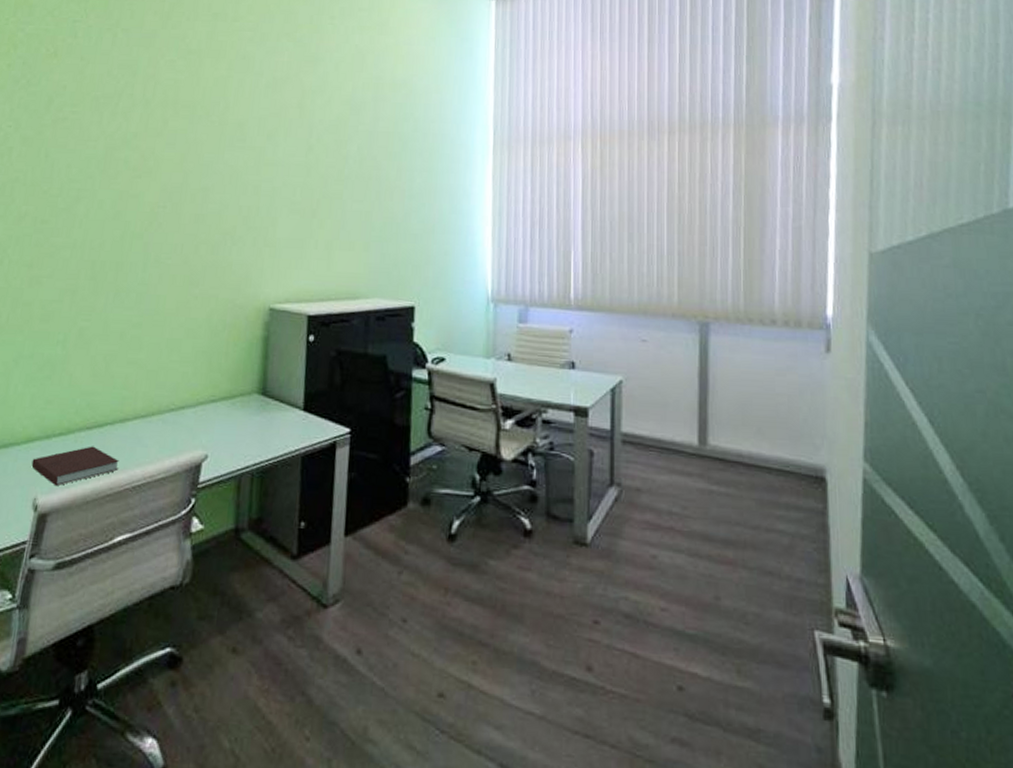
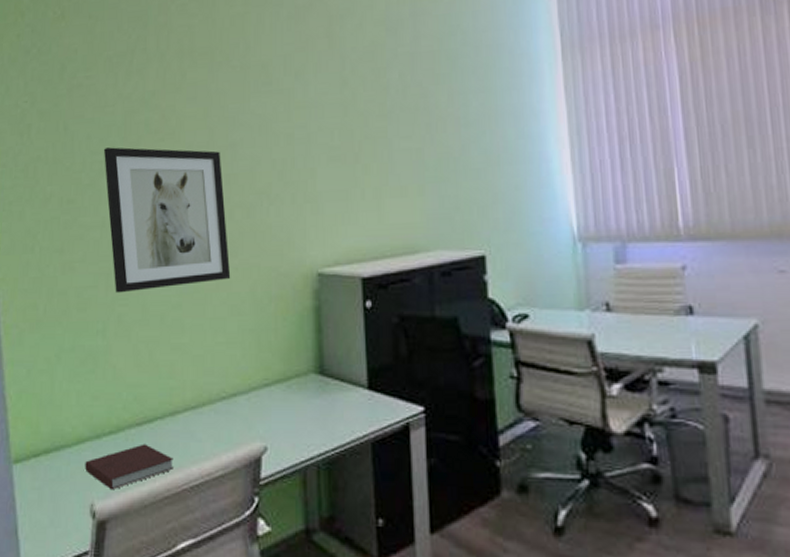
wall art: none [79,177,193,309] -> present [103,147,231,294]

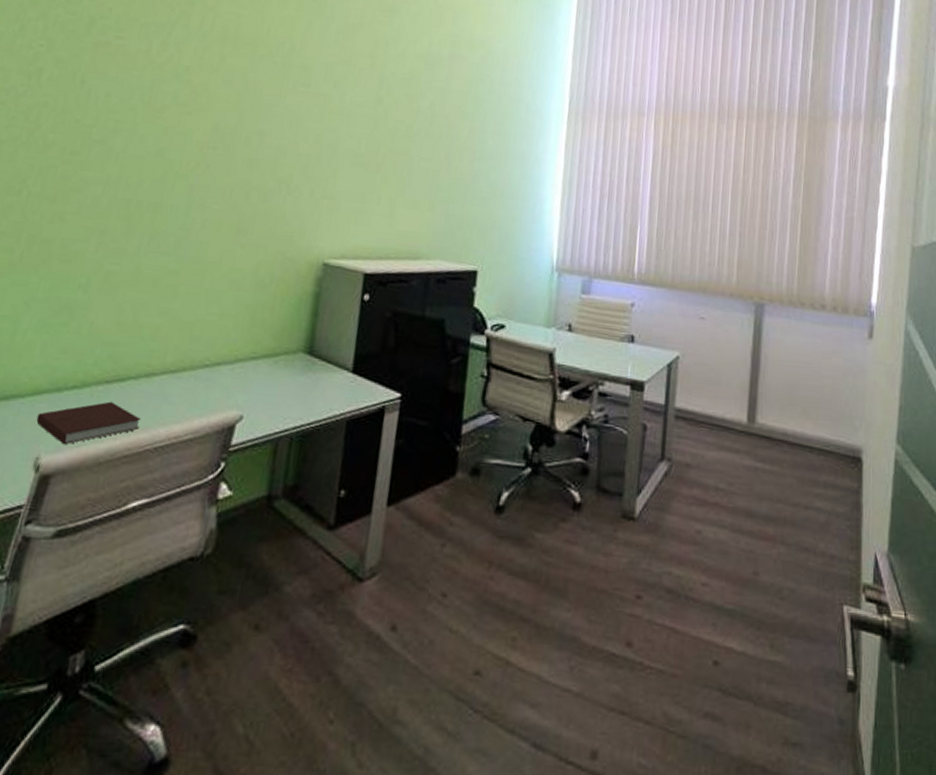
wall art: present [103,147,231,294] -> none [107,109,247,256]

